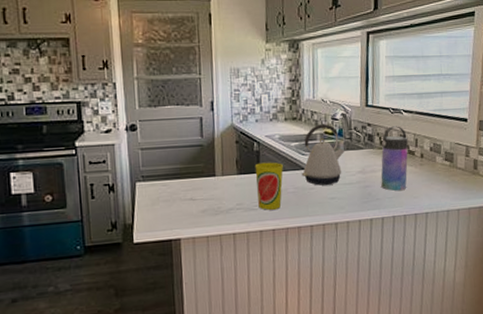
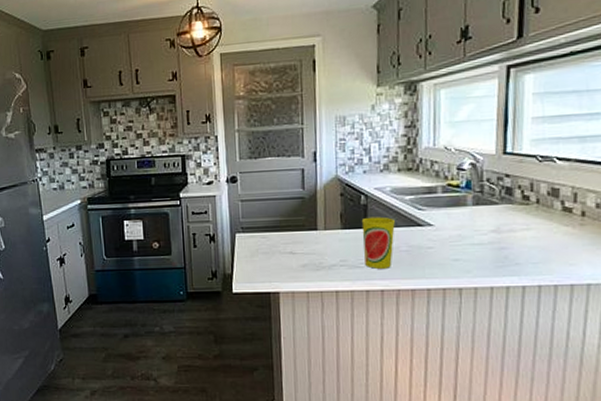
kettle: present [301,124,344,186] -> none [417,175,473,245]
water bottle: present [381,126,409,191] -> none [522,177,564,255]

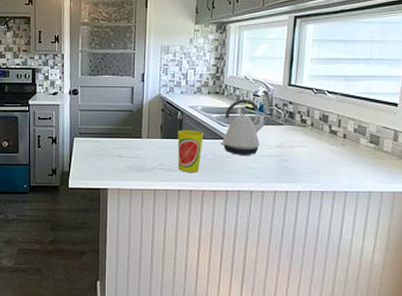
kettle: none [417,175,473,245] -> present [220,99,264,155]

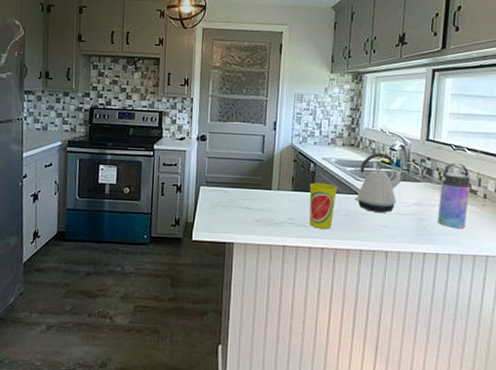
water bottle: none [299,106,331,167] -> present [438,163,471,228]

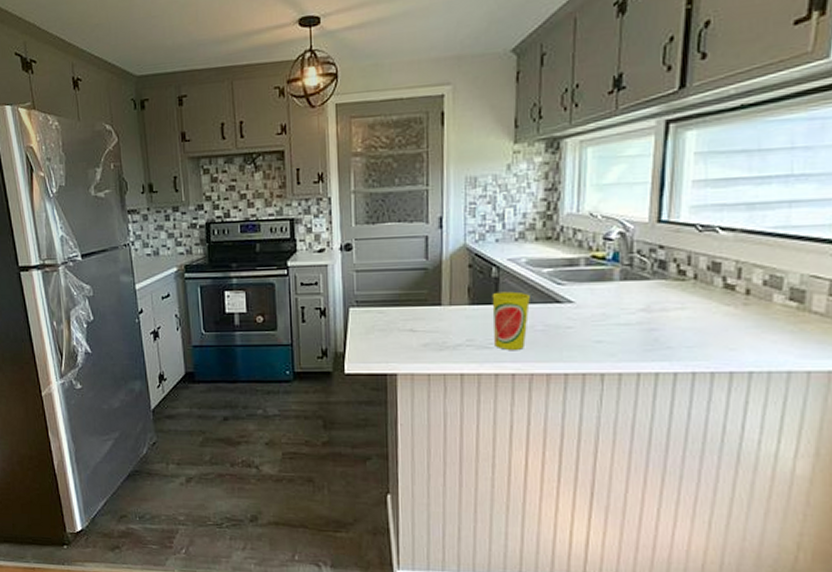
kettle: present [354,153,400,213] -> none [555,245,620,324]
water bottle: present [438,163,471,228] -> none [675,249,726,338]

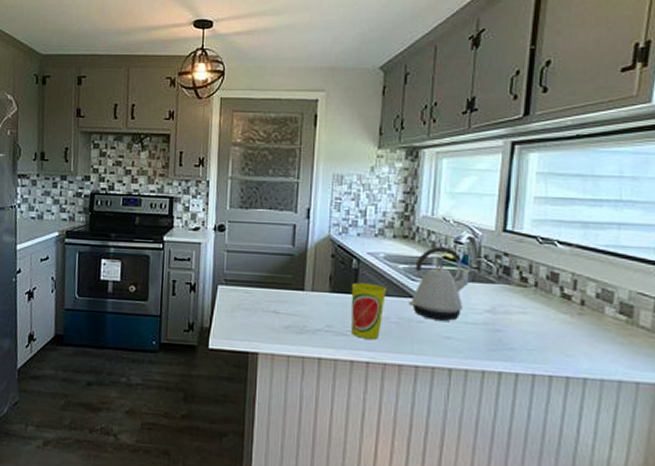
kettle: none [555,245,620,324] -> present [408,247,468,321]

